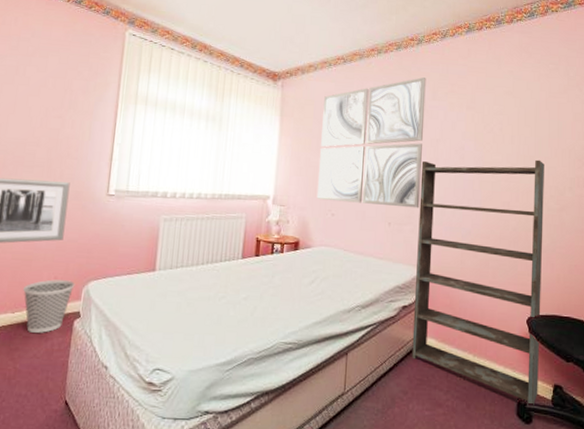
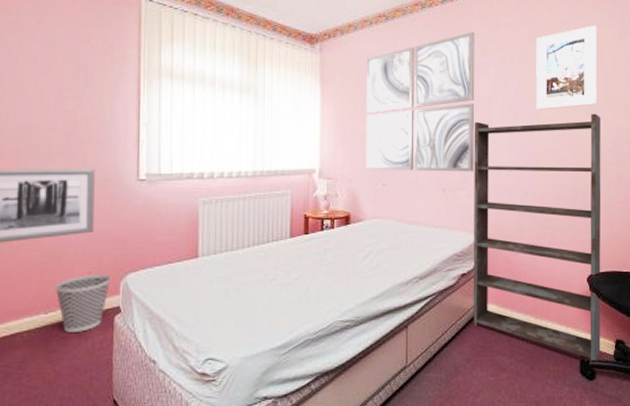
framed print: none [482,77,544,154] -> present [536,25,597,110]

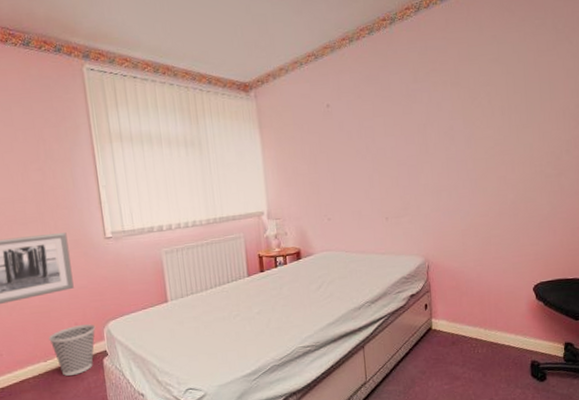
wall art: present [365,32,475,172] -> none [301,60,415,207]
bookshelf: present [473,113,601,363] -> none [411,126,550,366]
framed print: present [536,25,597,110] -> none [467,37,534,130]

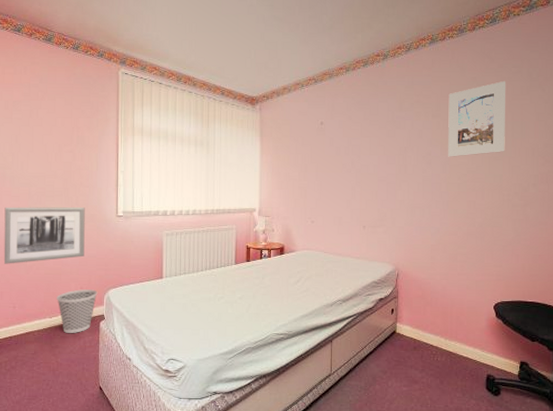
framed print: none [467,37,534,130] -> present [448,81,506,157]

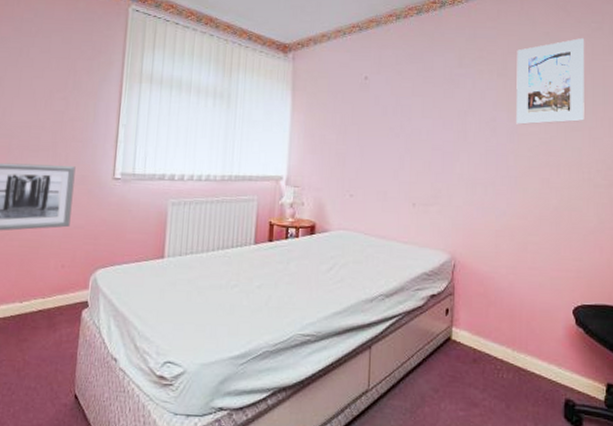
wastebasket: present [57,289,98,333] -> none [31,267,83,323]

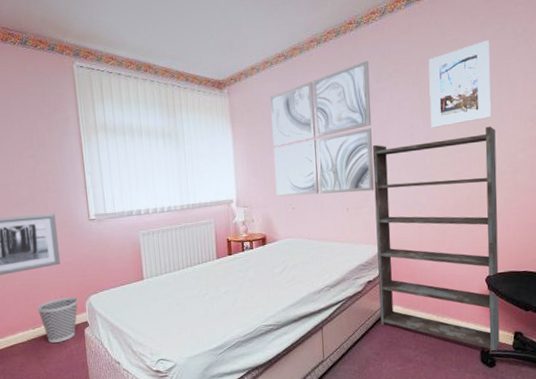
wastebasket: none [31,267,83,323] -> present [37,297,79,343]
wall art: none [333,43,451,187] -> present [270,61,374,196]
bookshelf: none [442,130,590,408] -> present [372,126,500,353]

